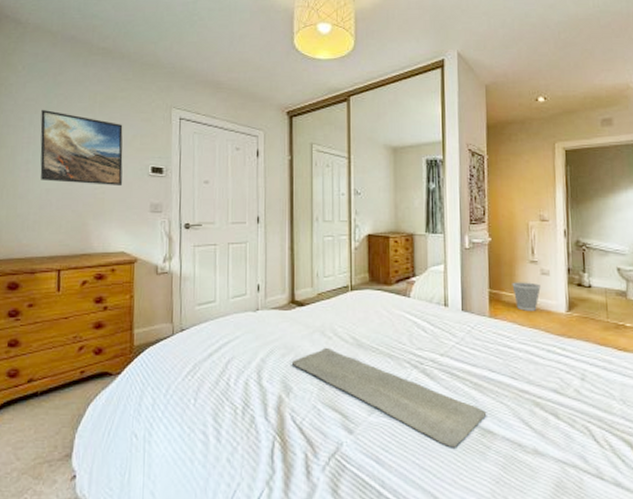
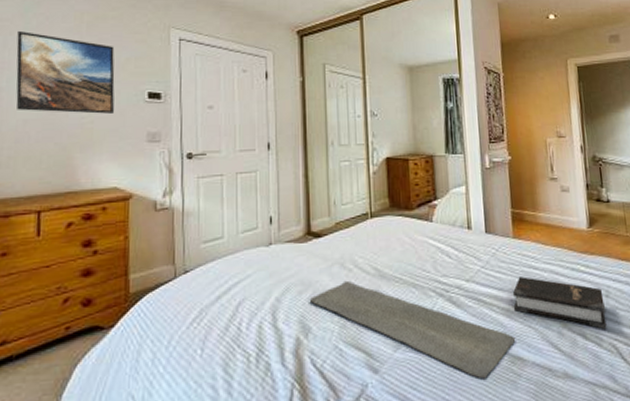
hardback book: none [486,355,581,411] -> present [513,276,607,329]
wastebasket: present [512,282,541,311] -> none [533,200,562,230]

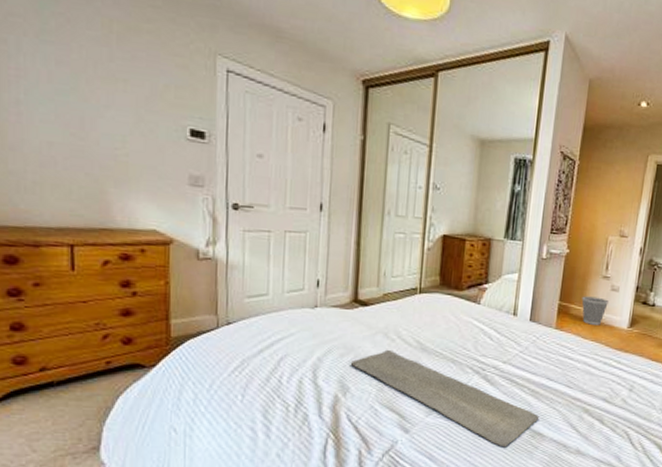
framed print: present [16,30,115,114] -> none [33,31,152,148]
hardback book: present [513,276,607,329] -> none [542,364,628,417]
wastebasket: none [533,200,562,230] -> present [581,296,609,325]

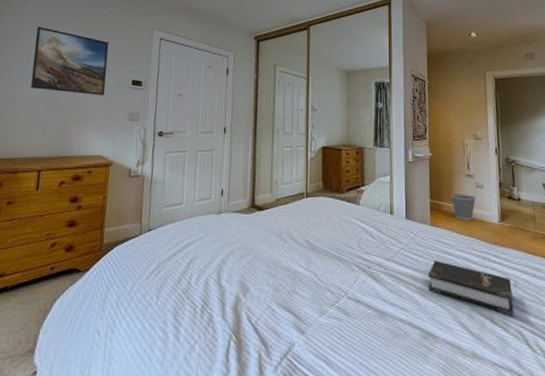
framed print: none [33,31,152,148] -> present [30,26,109,95]
bath mat: present [351,349,540,448] -> none [250,249,429,350]
hardback book: none [542,364,628,417] -> present [428,261,514,316]

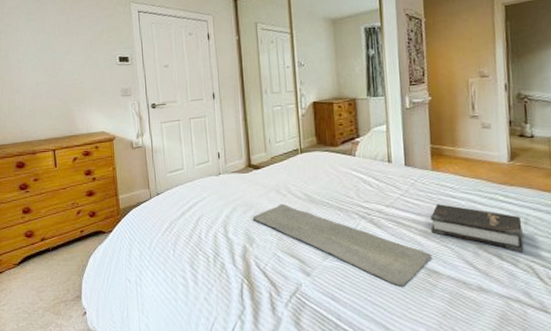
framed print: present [30,26,109,95] -> none [24,15,96,77]
bath mat: none [250,249,429,350] -> present [253,203,432,287]
wastebasket: present [450,193,476,221] -> none [453,136,482,163]

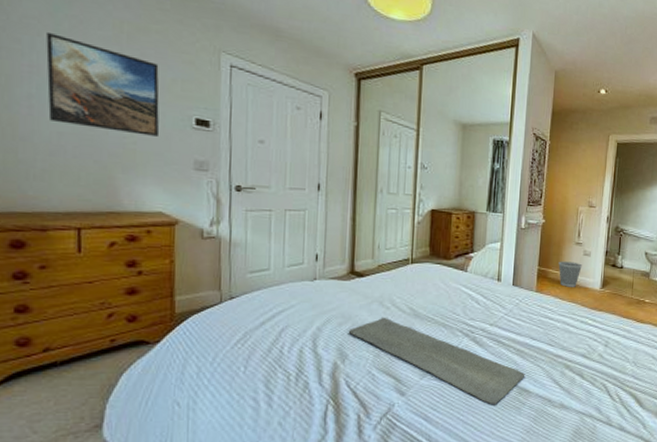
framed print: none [24,15,96,77] -> present [46,31,160,136]
hardback book: present [430,204,524,252] -> none [527,325,603,371]
wastebasket: none [453,136,482,163] -> present [558,261,582,287]

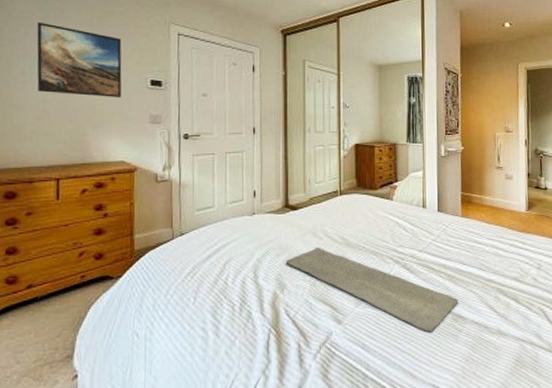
wastebasket: present [558,261,582,287] -> none [481,185,505,211]

